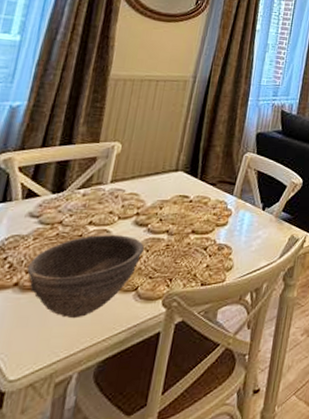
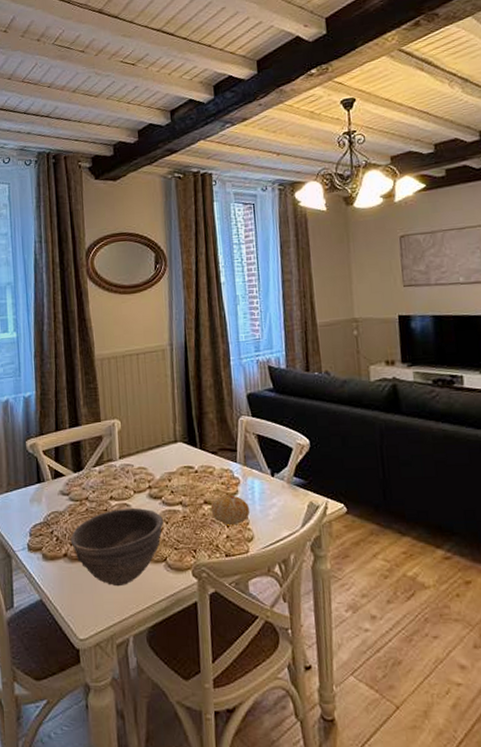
fruit: none [196,225,236,255] -> present [210,495,250,526]

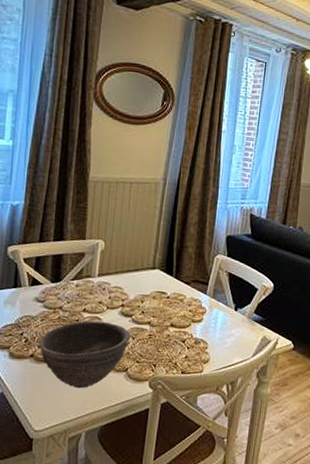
fruit: present [210,495,250,526] -> none [175,321,211,348]

